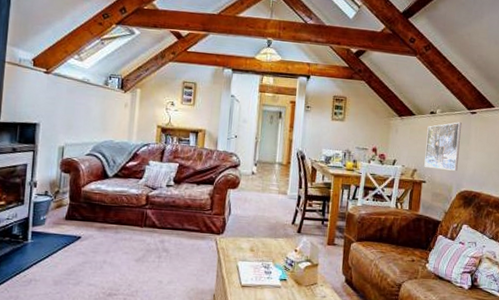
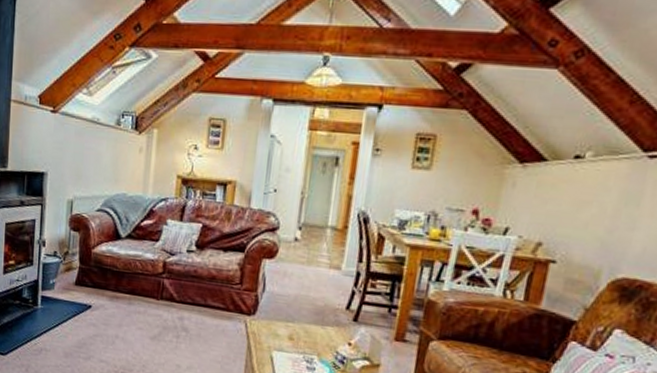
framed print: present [424,122,462,171] -> none [555,171,629,247]

